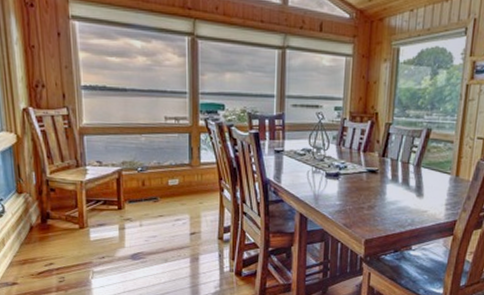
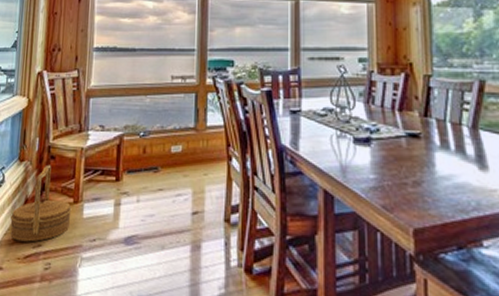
woven basket: none [18,196,78,262] -> present [10,164,72,242]

